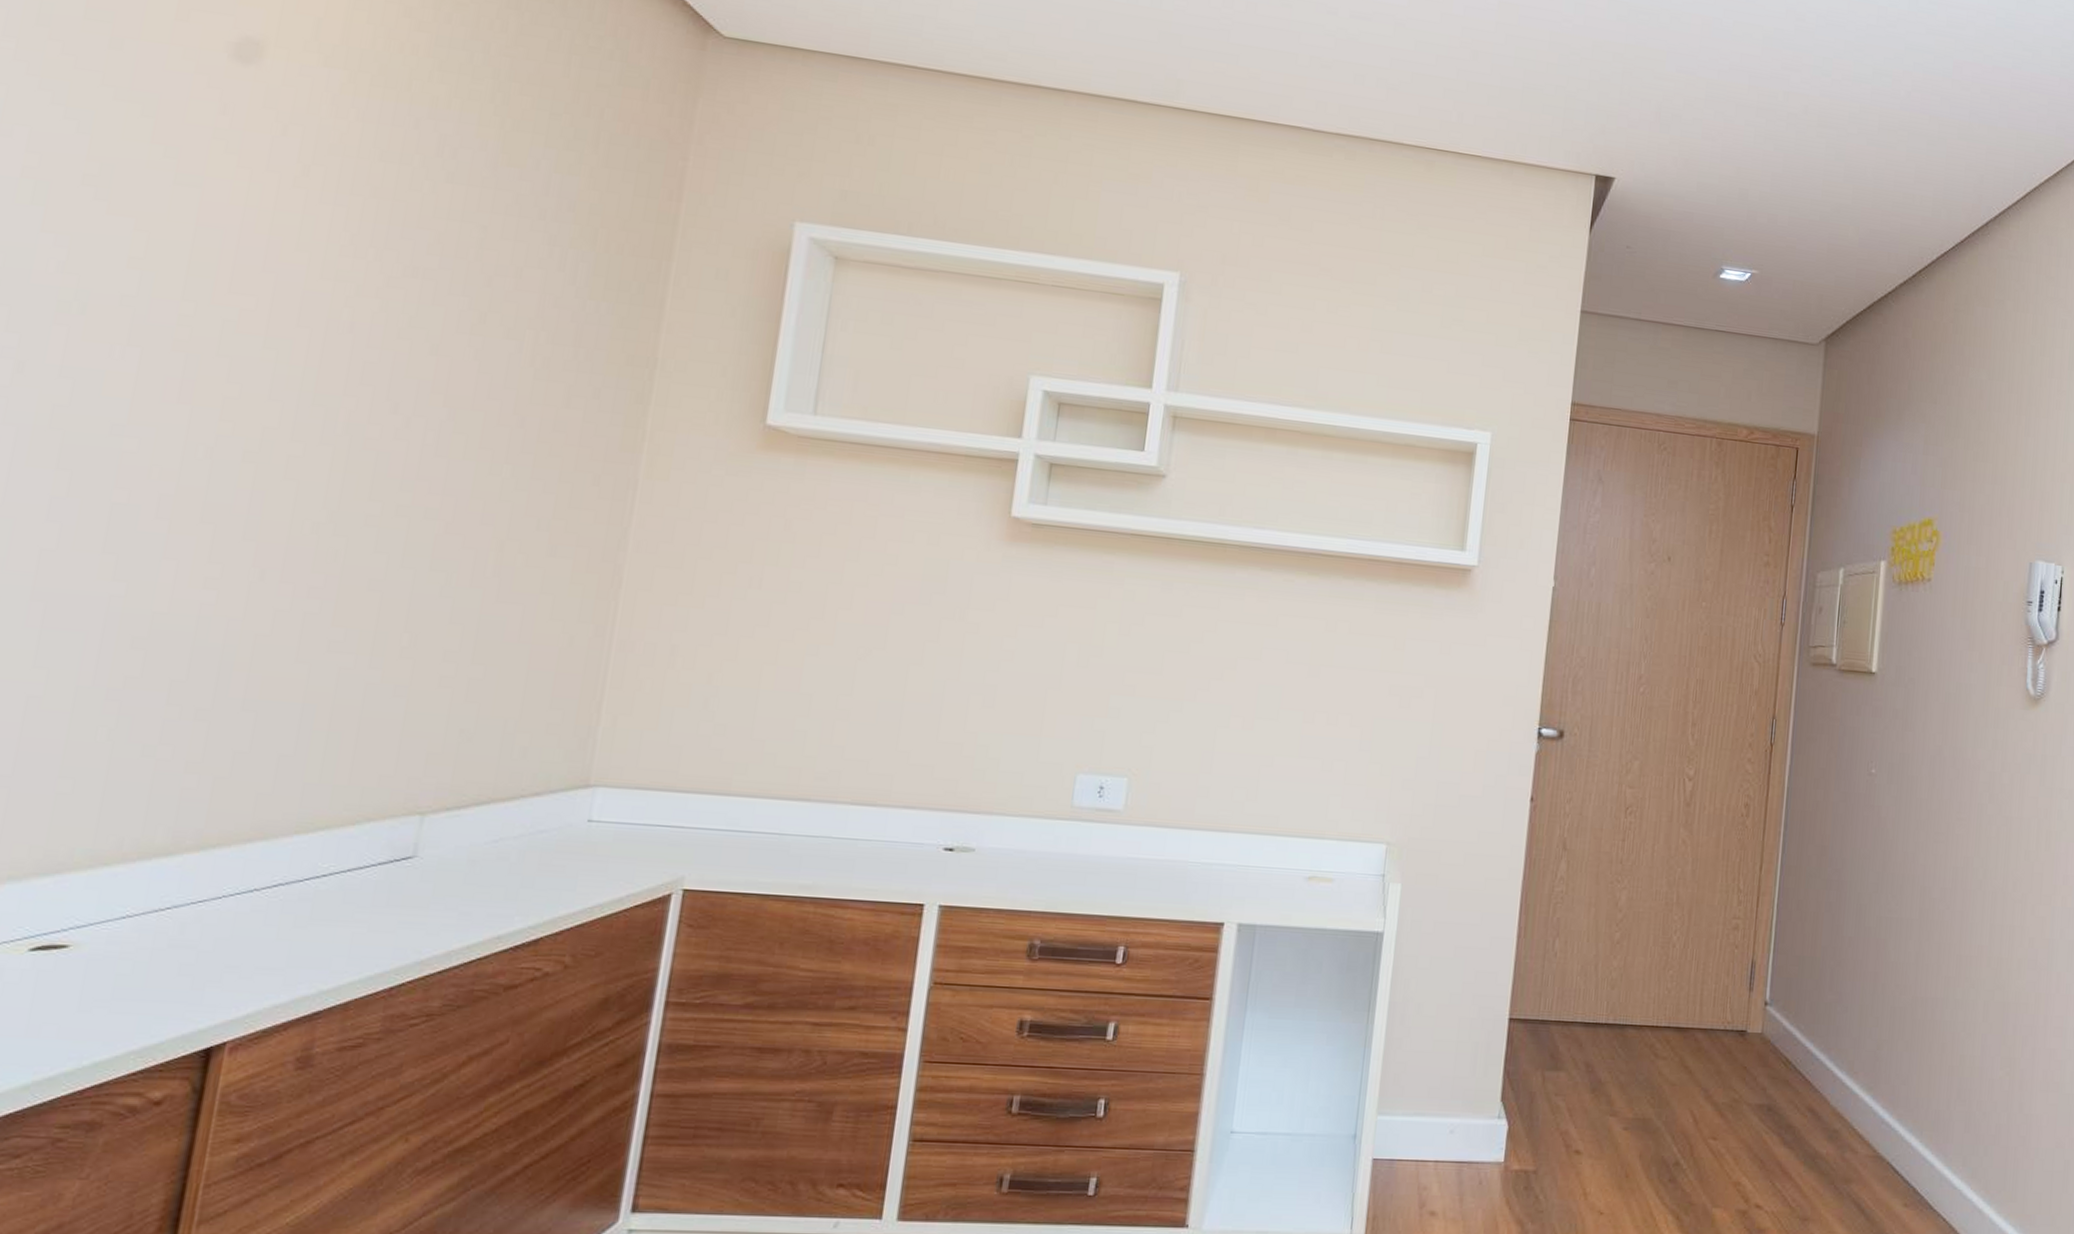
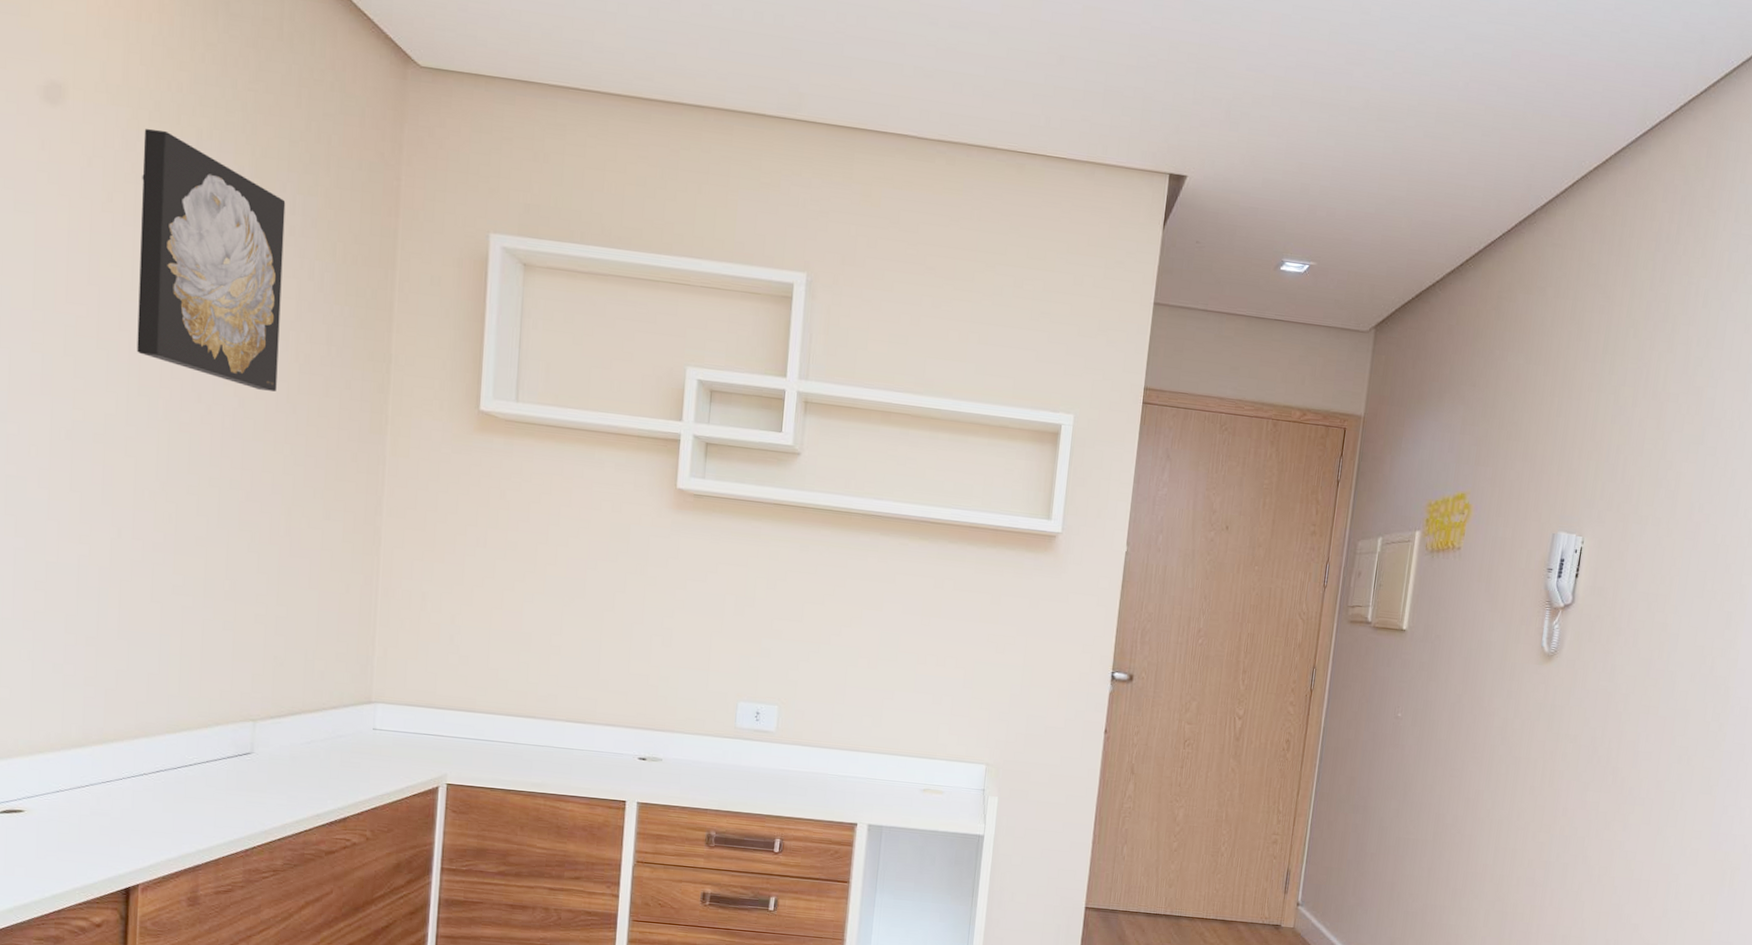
wall art: none [317,95,538,401] -> present [137,129,286,392]

